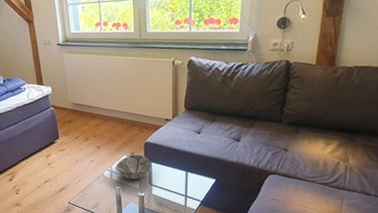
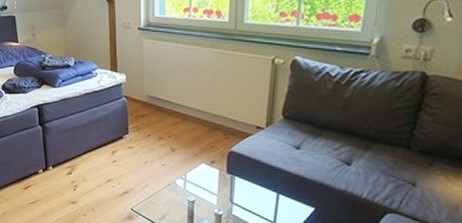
decorative bowl: present [115,154,152,180] -> none [191,163,235,194]

